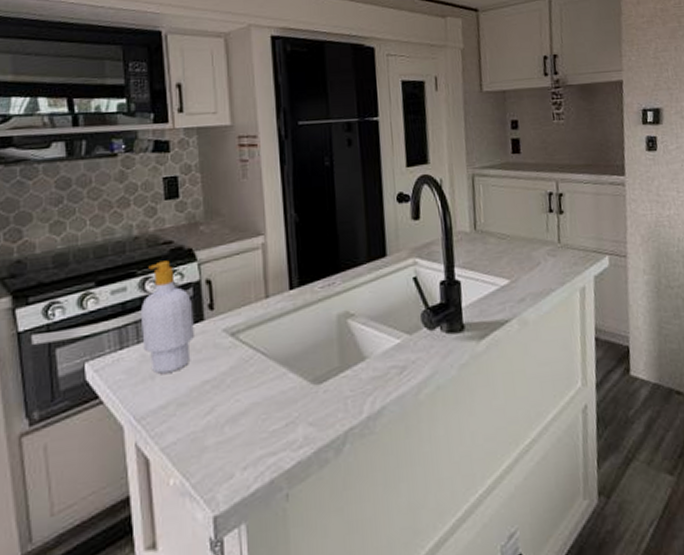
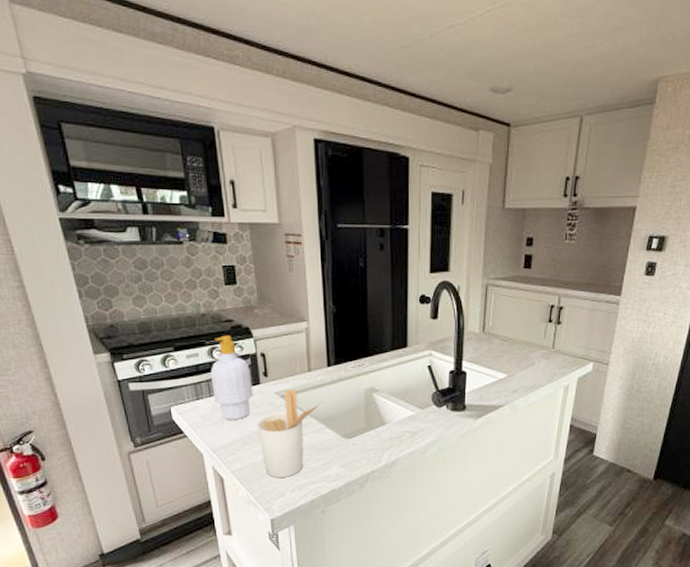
utensil holder: none [198,323,286,452] -> present [257,389,324,478]

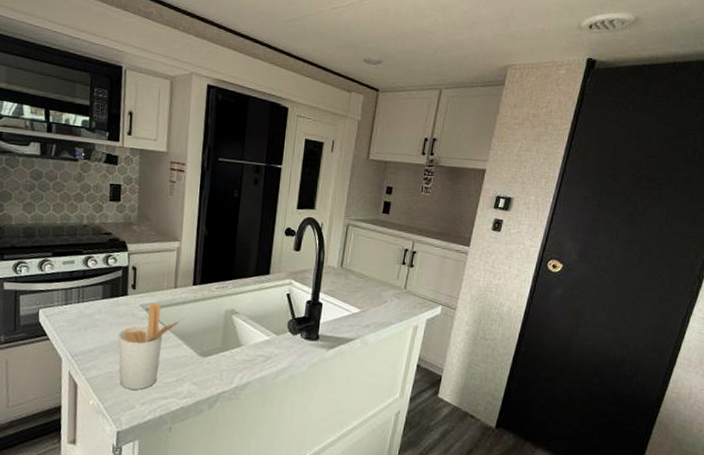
soap bottle: present [210,335,253,420] -> none [81,246,121,328]

